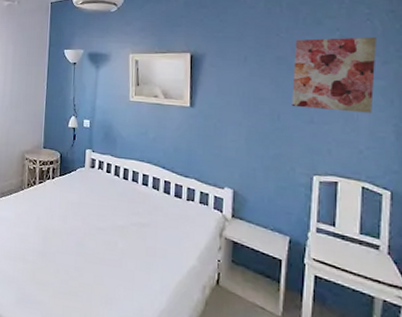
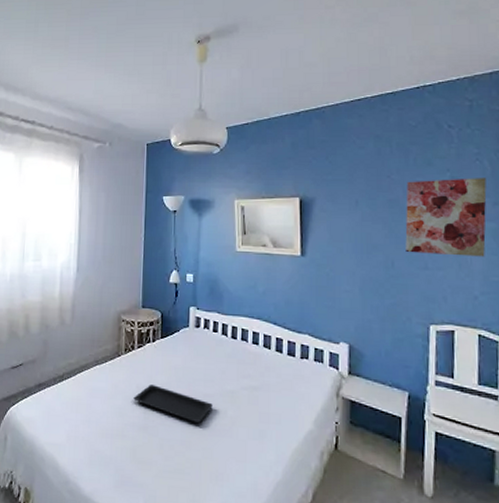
serving tray: none [34,216,104,252] -> present [133,385,213,423]

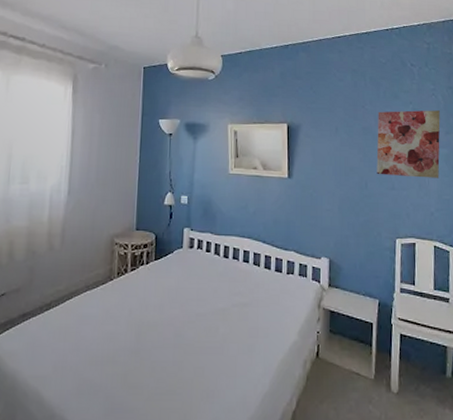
serving tray: present [133,385,213,423] -> none [125,307,205,342]

